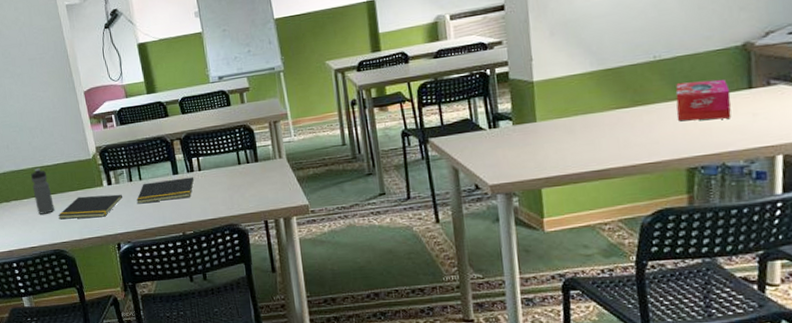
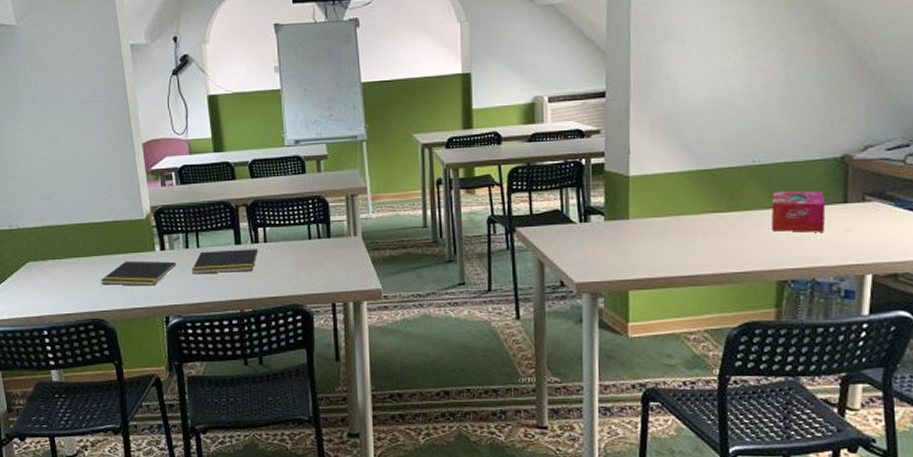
water bottle: present [31,168,55,215] -> none [74,224,97,278]

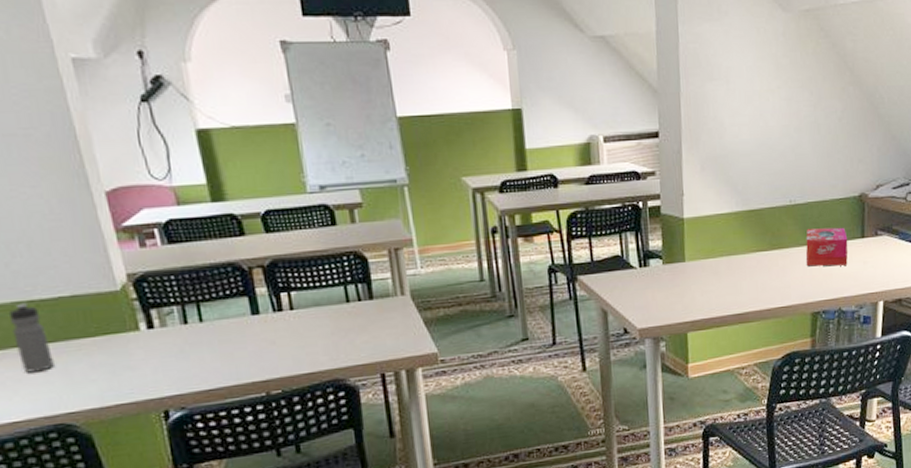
water bottle: none [74,224,97,278] -> present [9,303,54,373]
notepad: present [101,260,177,286] -> none [61,341,173,379]
notepad: present [191,249,259,274] -> none [194,318,284,355]

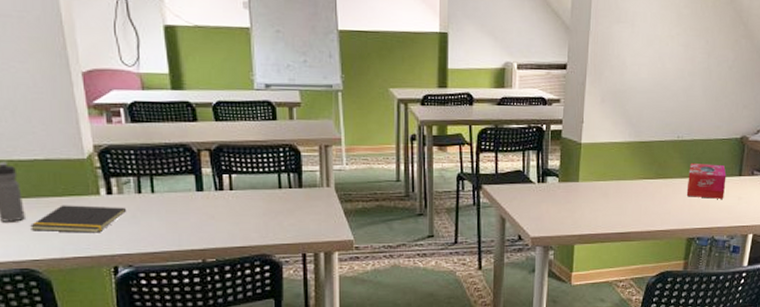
notepad: none [61,341,173,379] -> present [30,205,127,233]

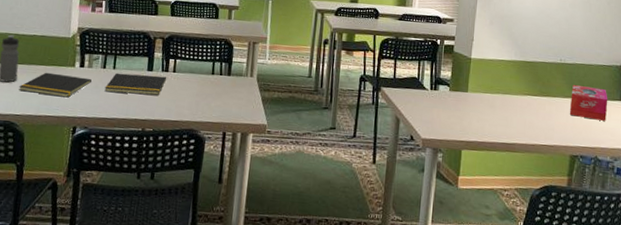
notepad: none [145,196,223,222] -> present [104,72,167,95]

